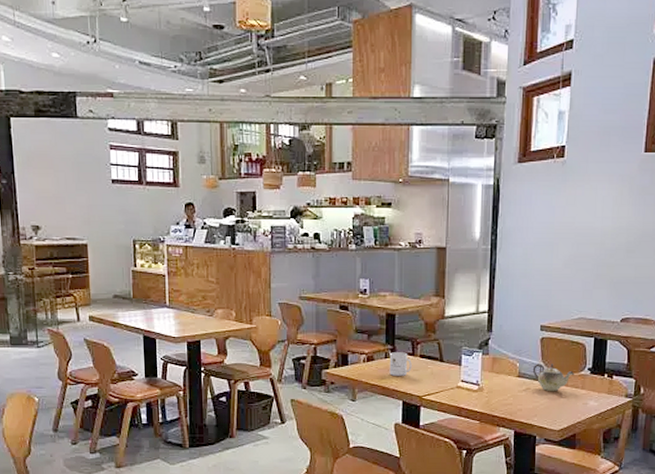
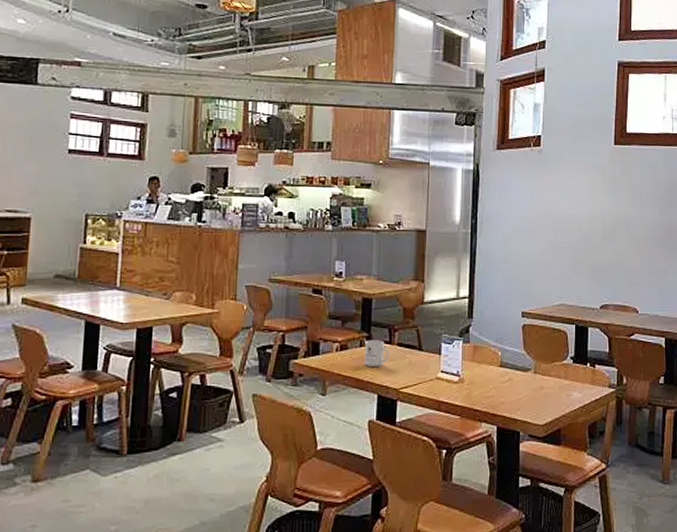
teapot: present [532,364,575,392] -> none [515,352,558,383]

